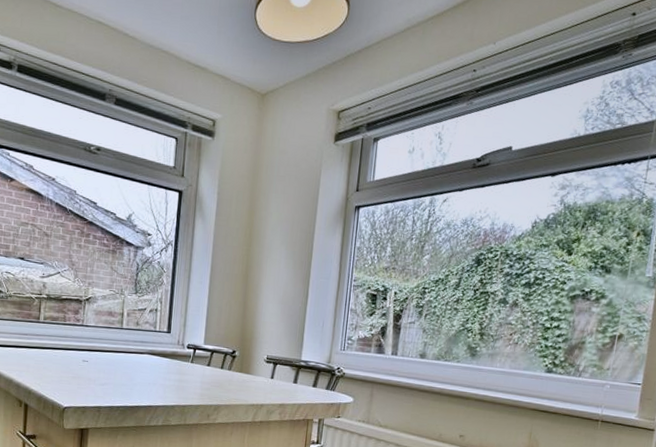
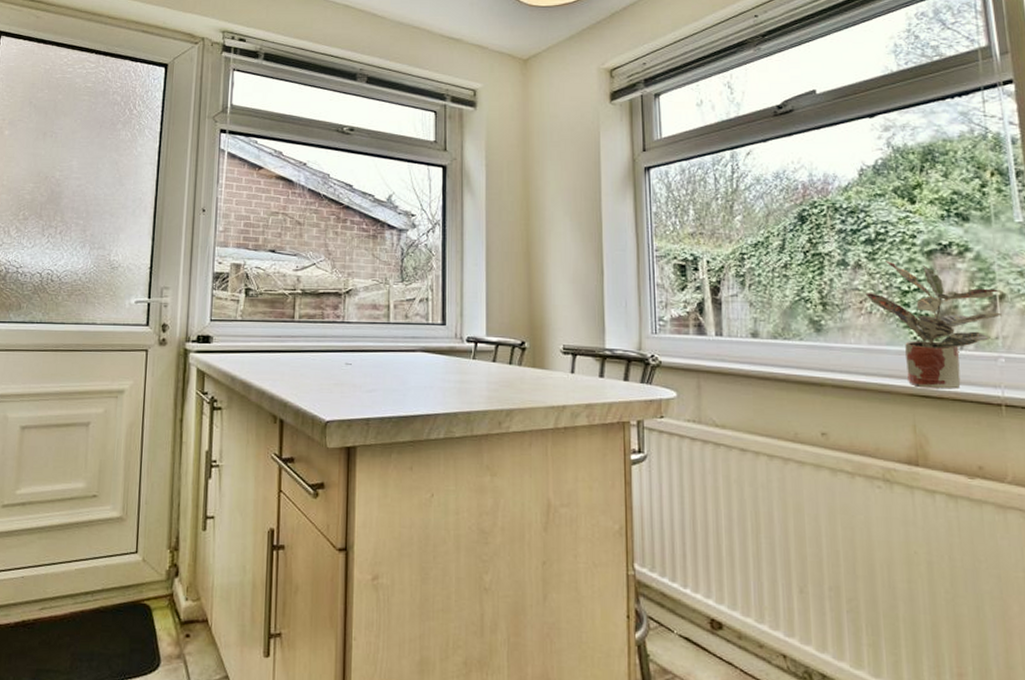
potted plant: none [516,302,623,407] -> present [865,261,1004,389]

